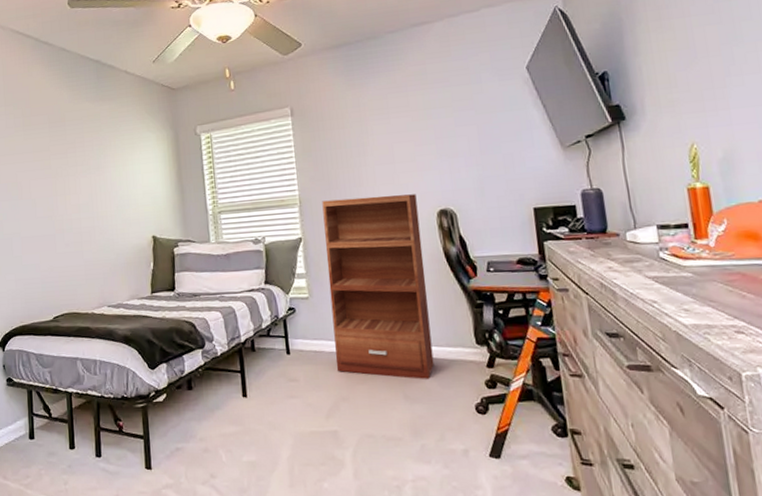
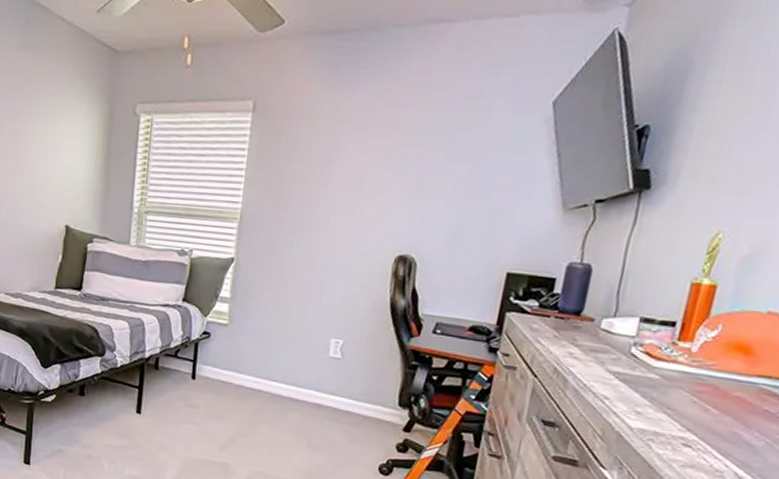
bookshelf: present [322,194,434,379] -> none [241,220,377,431]

